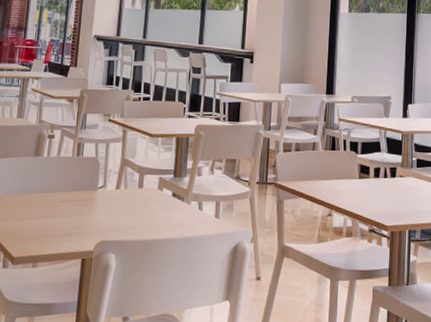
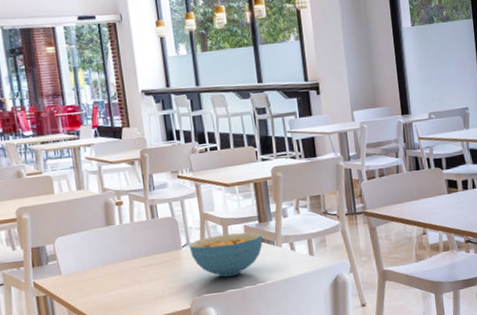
cereal bowl: none [104,182,174,226] -> present [189,232,263,277]

